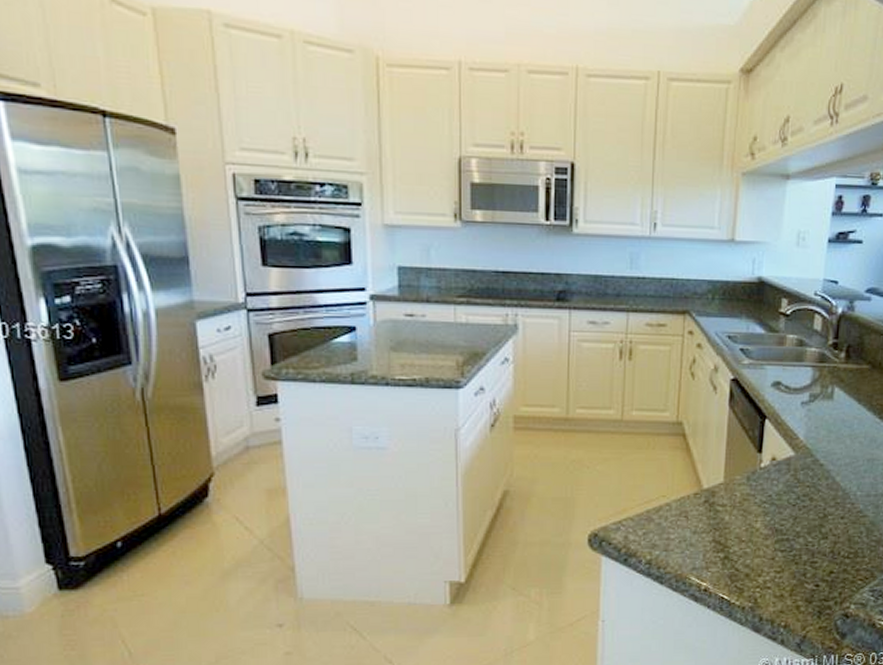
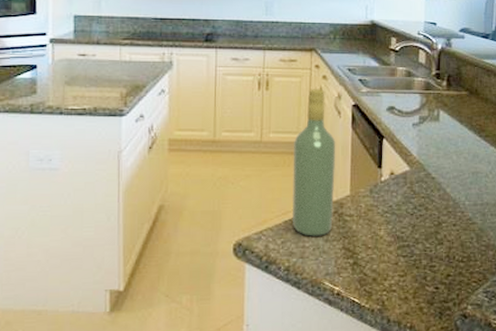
wine bottle: none [656,359,710,528] -> present [291,89,336,236]

